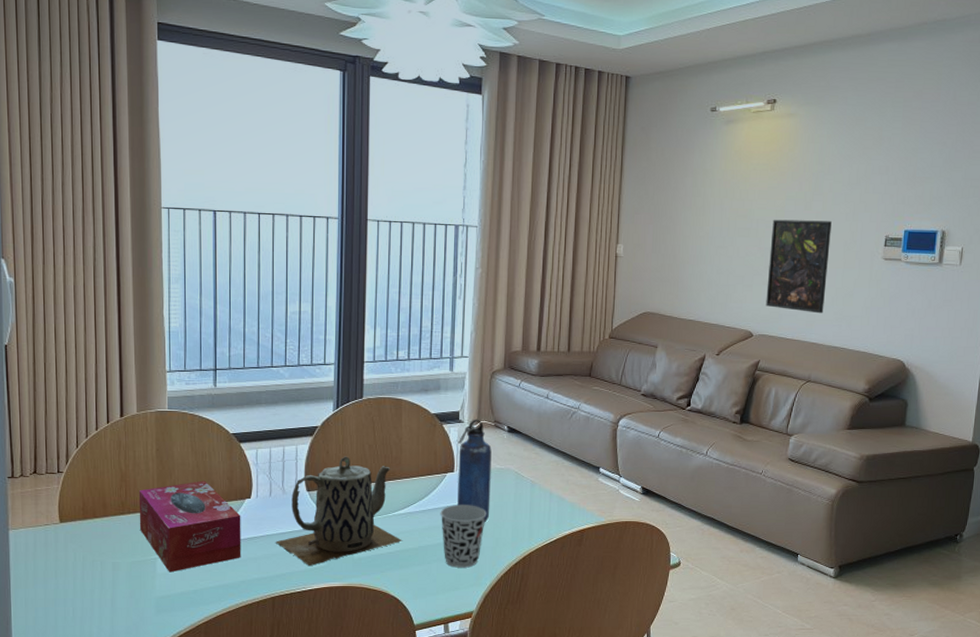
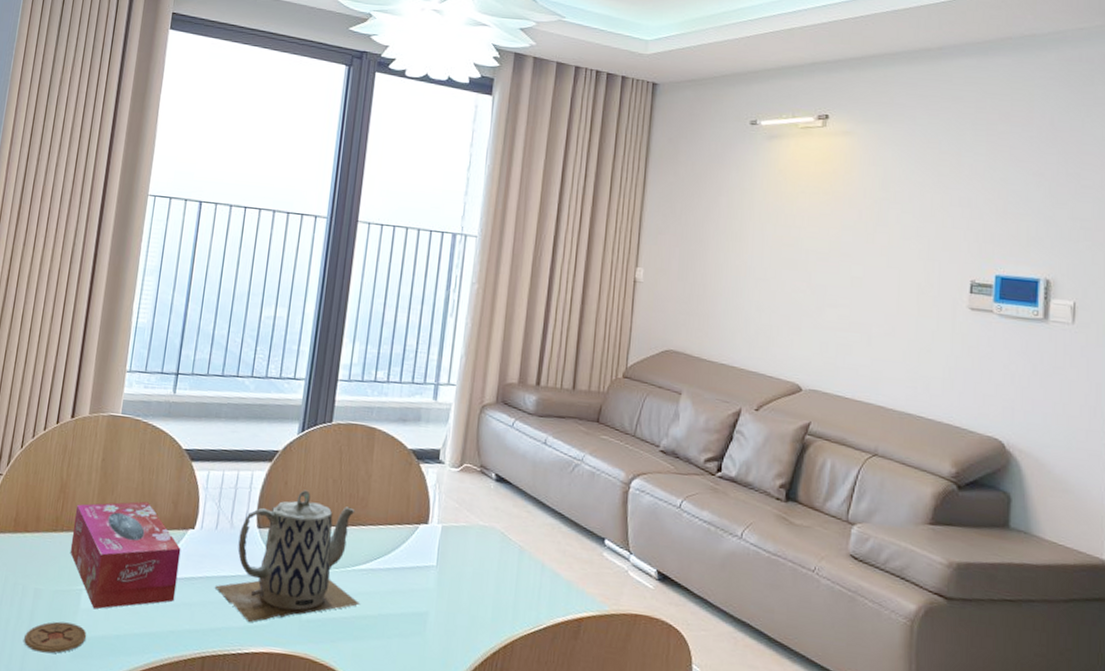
coaster: none [110,586,167,612] -> present [24,621,87,654]
cup: present [440,504,487,568] -> none [407,565,463,650]
water bottle: present [458,419,492,523] -> none [429,460,475,594]
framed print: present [766,219,832,314] -> none [818,251,900,370]

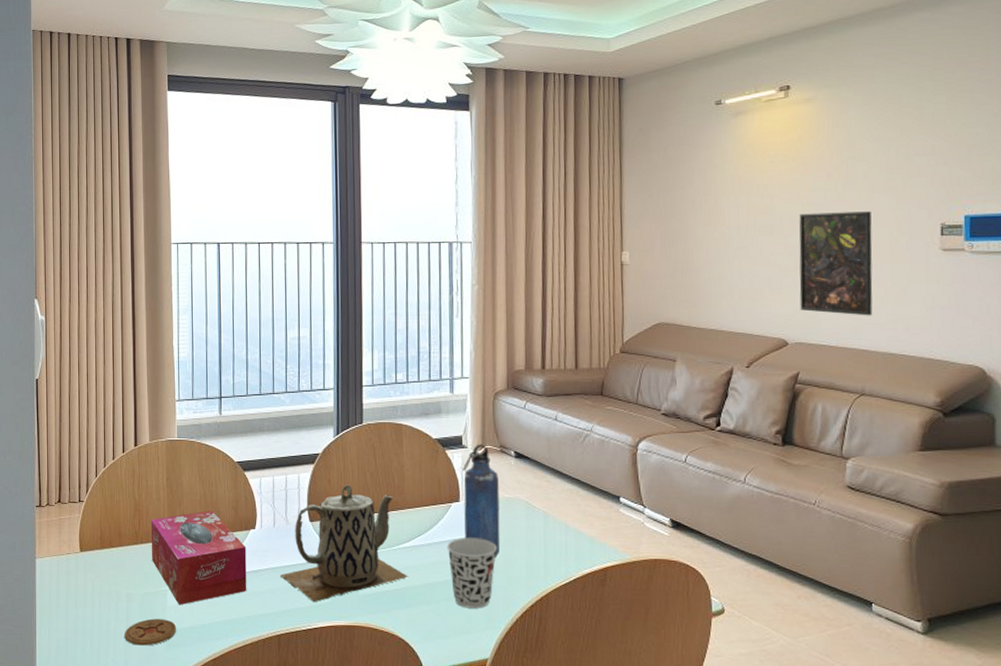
cup: none [407,565,463,650] -> present [446,537,497,609]
water bottle: none [429,460,475,594] -> present [462,444,500,559]
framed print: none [818,251,900,370] -> present [799,211,873,316]

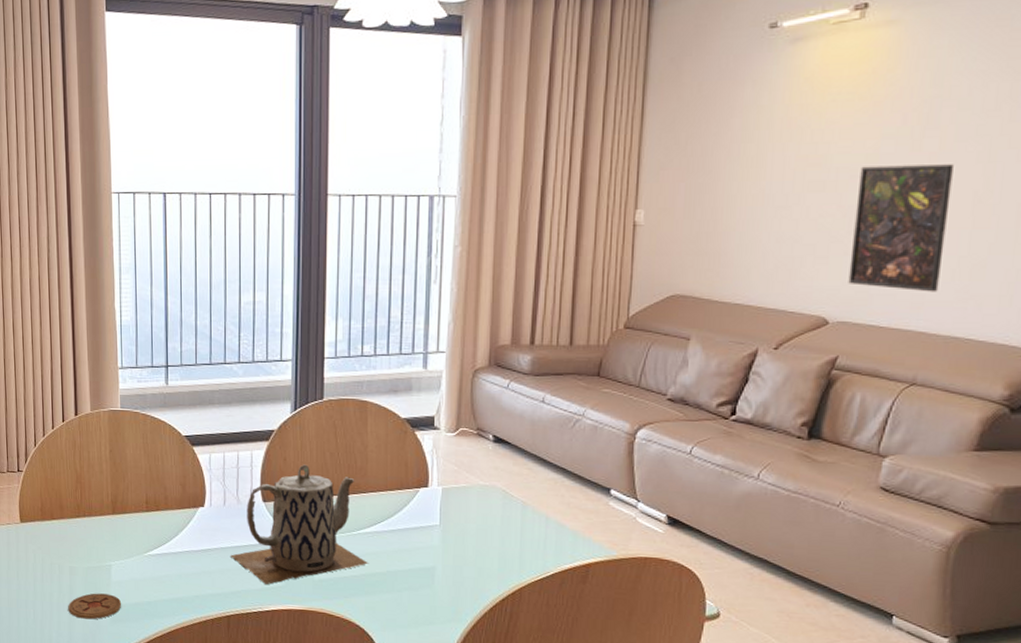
tissue box: present [150,510,247,605] -> none [93,485,195,581]
cup: present [446,537,497,609] -> none [412,525,467,600]
water bottle: present [462,444,500,559] -> none [432,425,474,549]

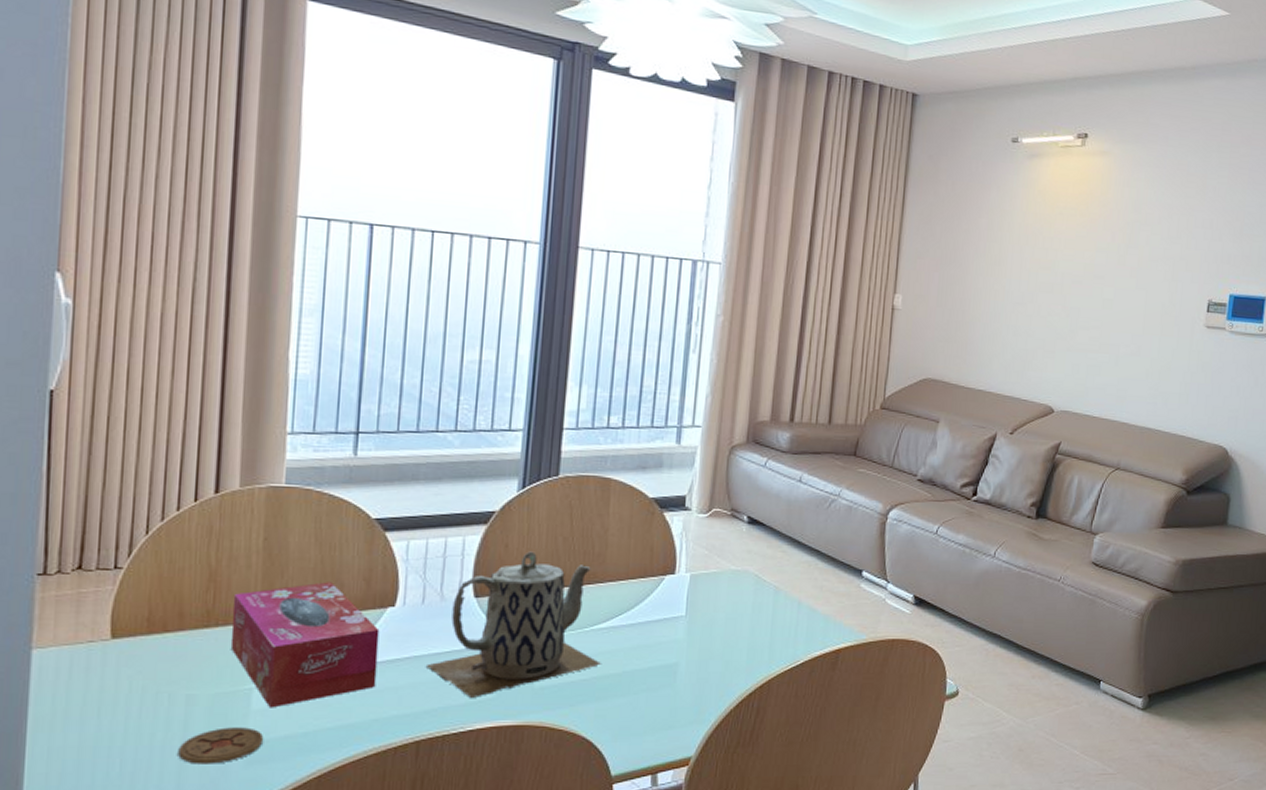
tissue box: none [93,485,195,581] -> present [230,582,380,708]
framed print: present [848,164,954,292] -> none [1070,274,1148,388]

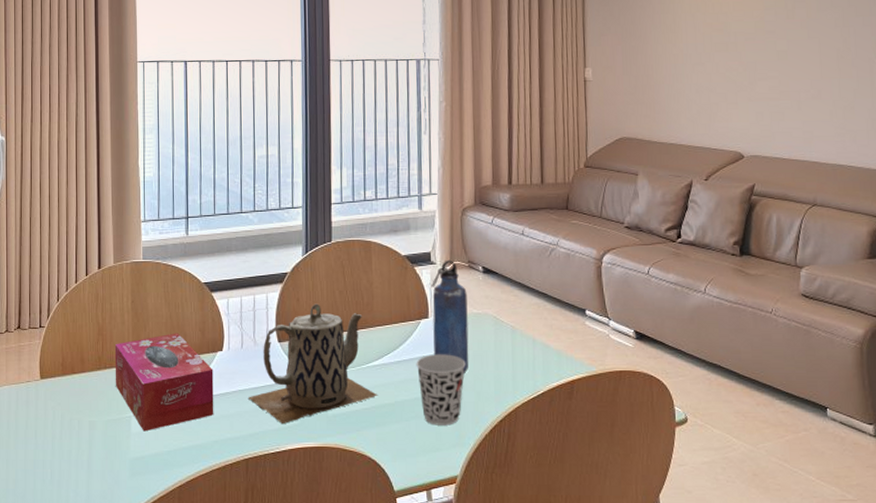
coaster: present [178,727,264,764] -> none [87,446,141,475]
cup: none [653,616,715,700] -> present [416,354,466,426]
water bottle: none [678,506,726,641] -> present [431,259,469,374]

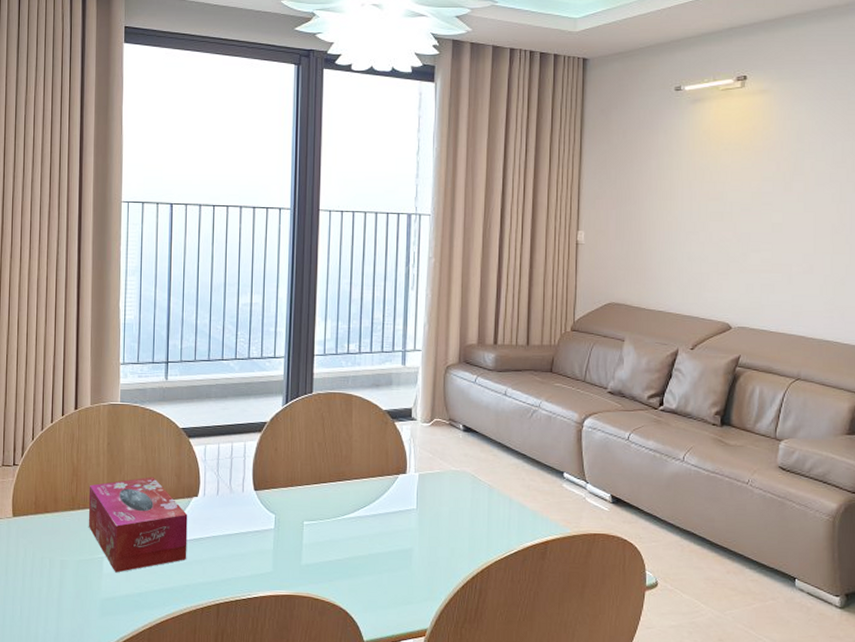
teapot: present [248,303,378,424] -> none [222,454,353,571]
cup: present [416,354,466,426] -> none [391,509,441,580]
water bottle: present [431,259,469,374] -> none [410,416,446,530]

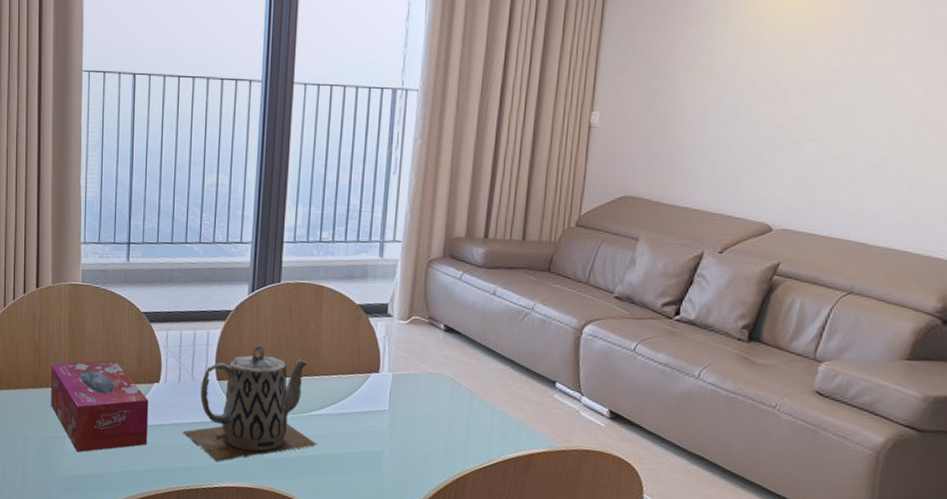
teapot: none [222,454,353,571] -> present [183,345,318,462]

